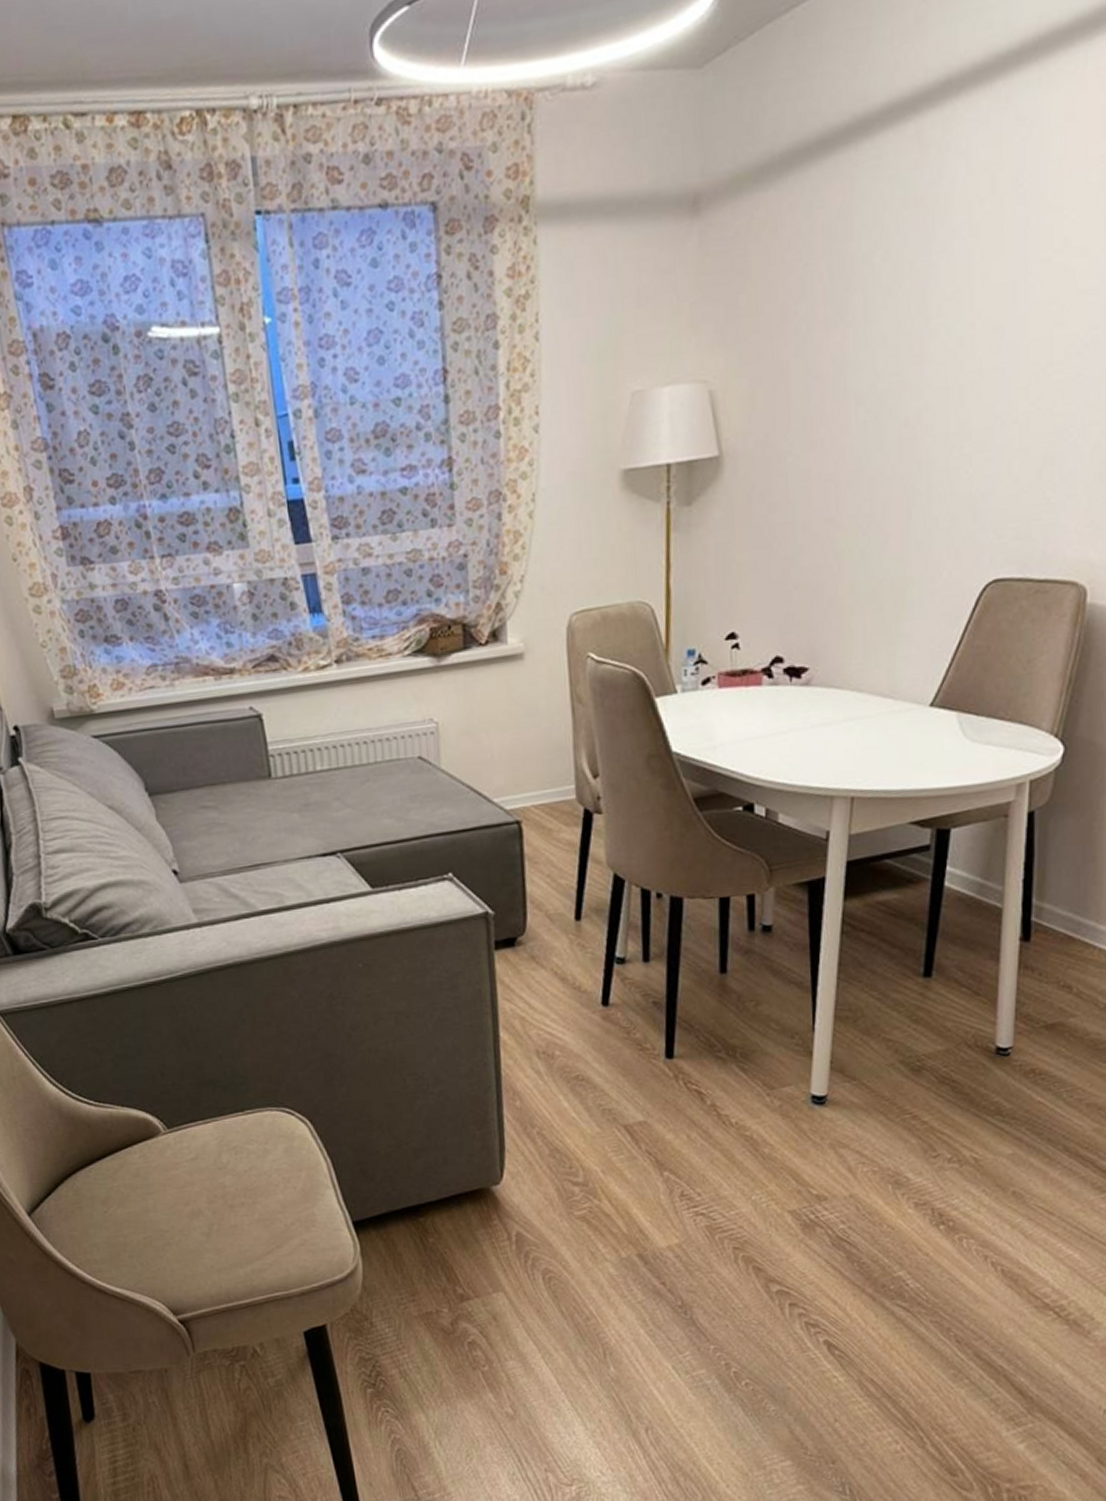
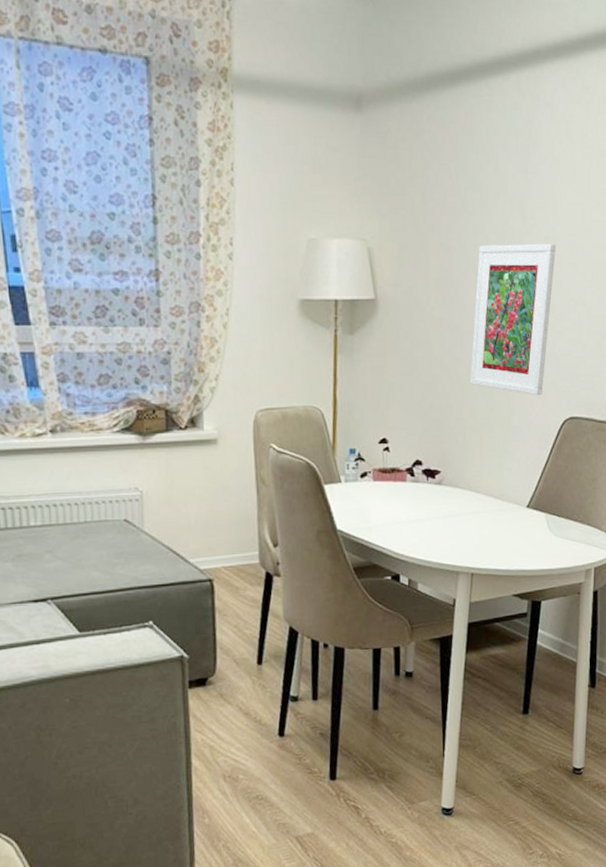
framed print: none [848,345,975,556] -> present [470,243,557,396]

